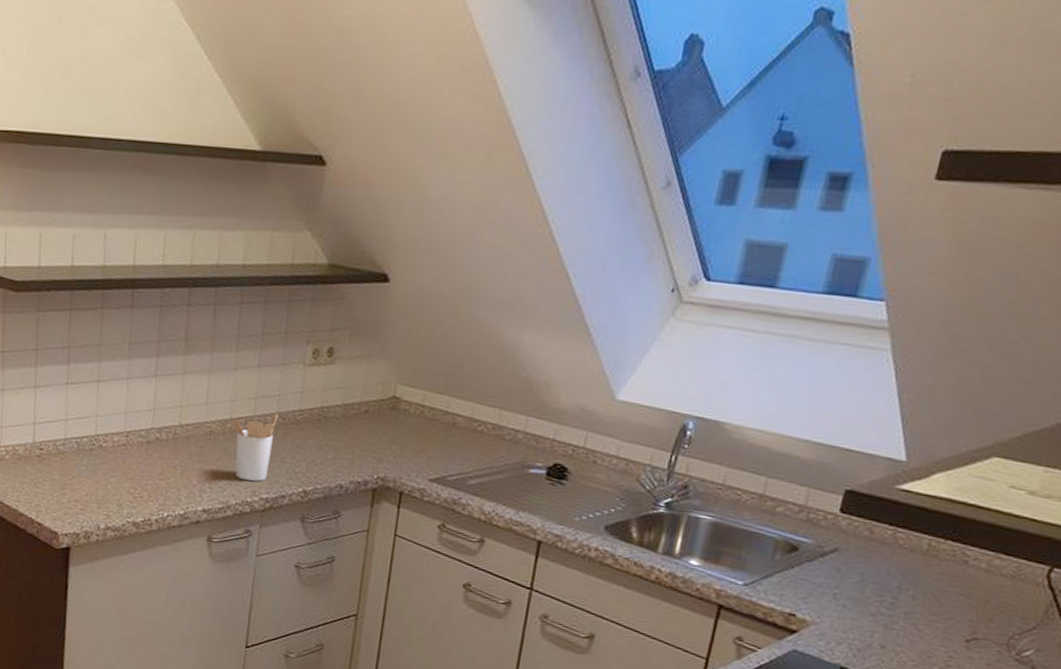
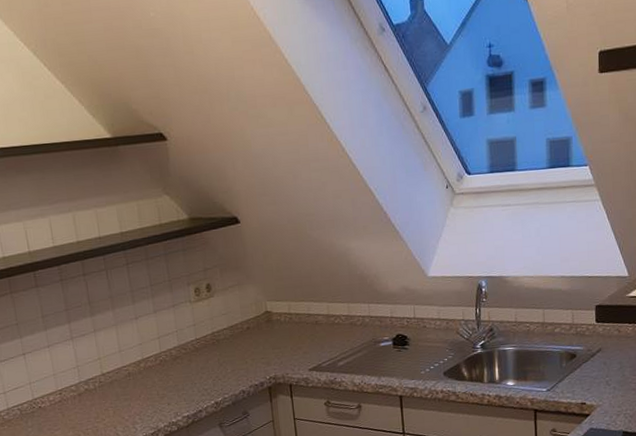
utensil holder: present [231,414,279,482] -> none [144,346,184,406]

